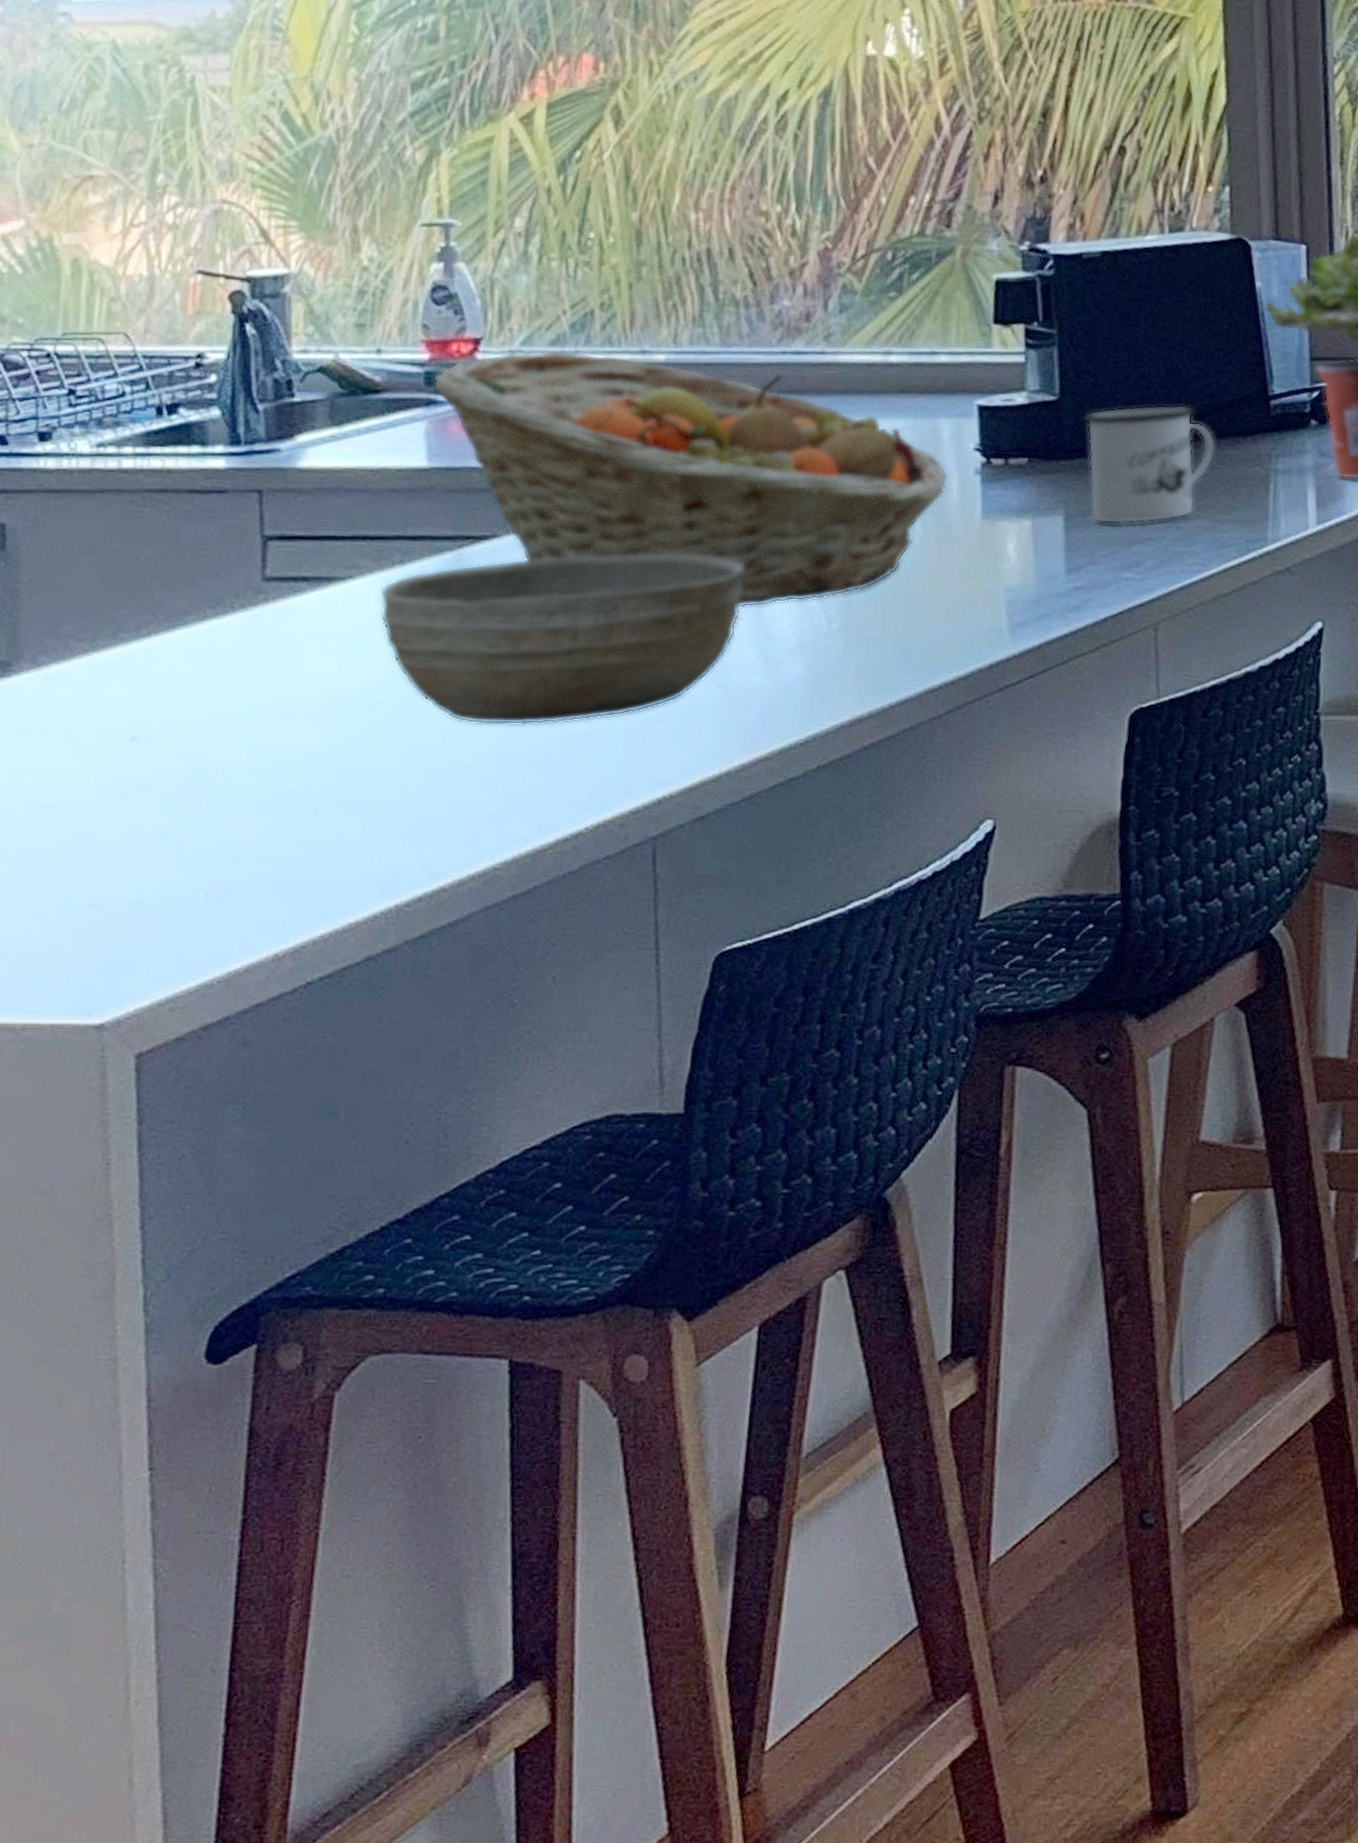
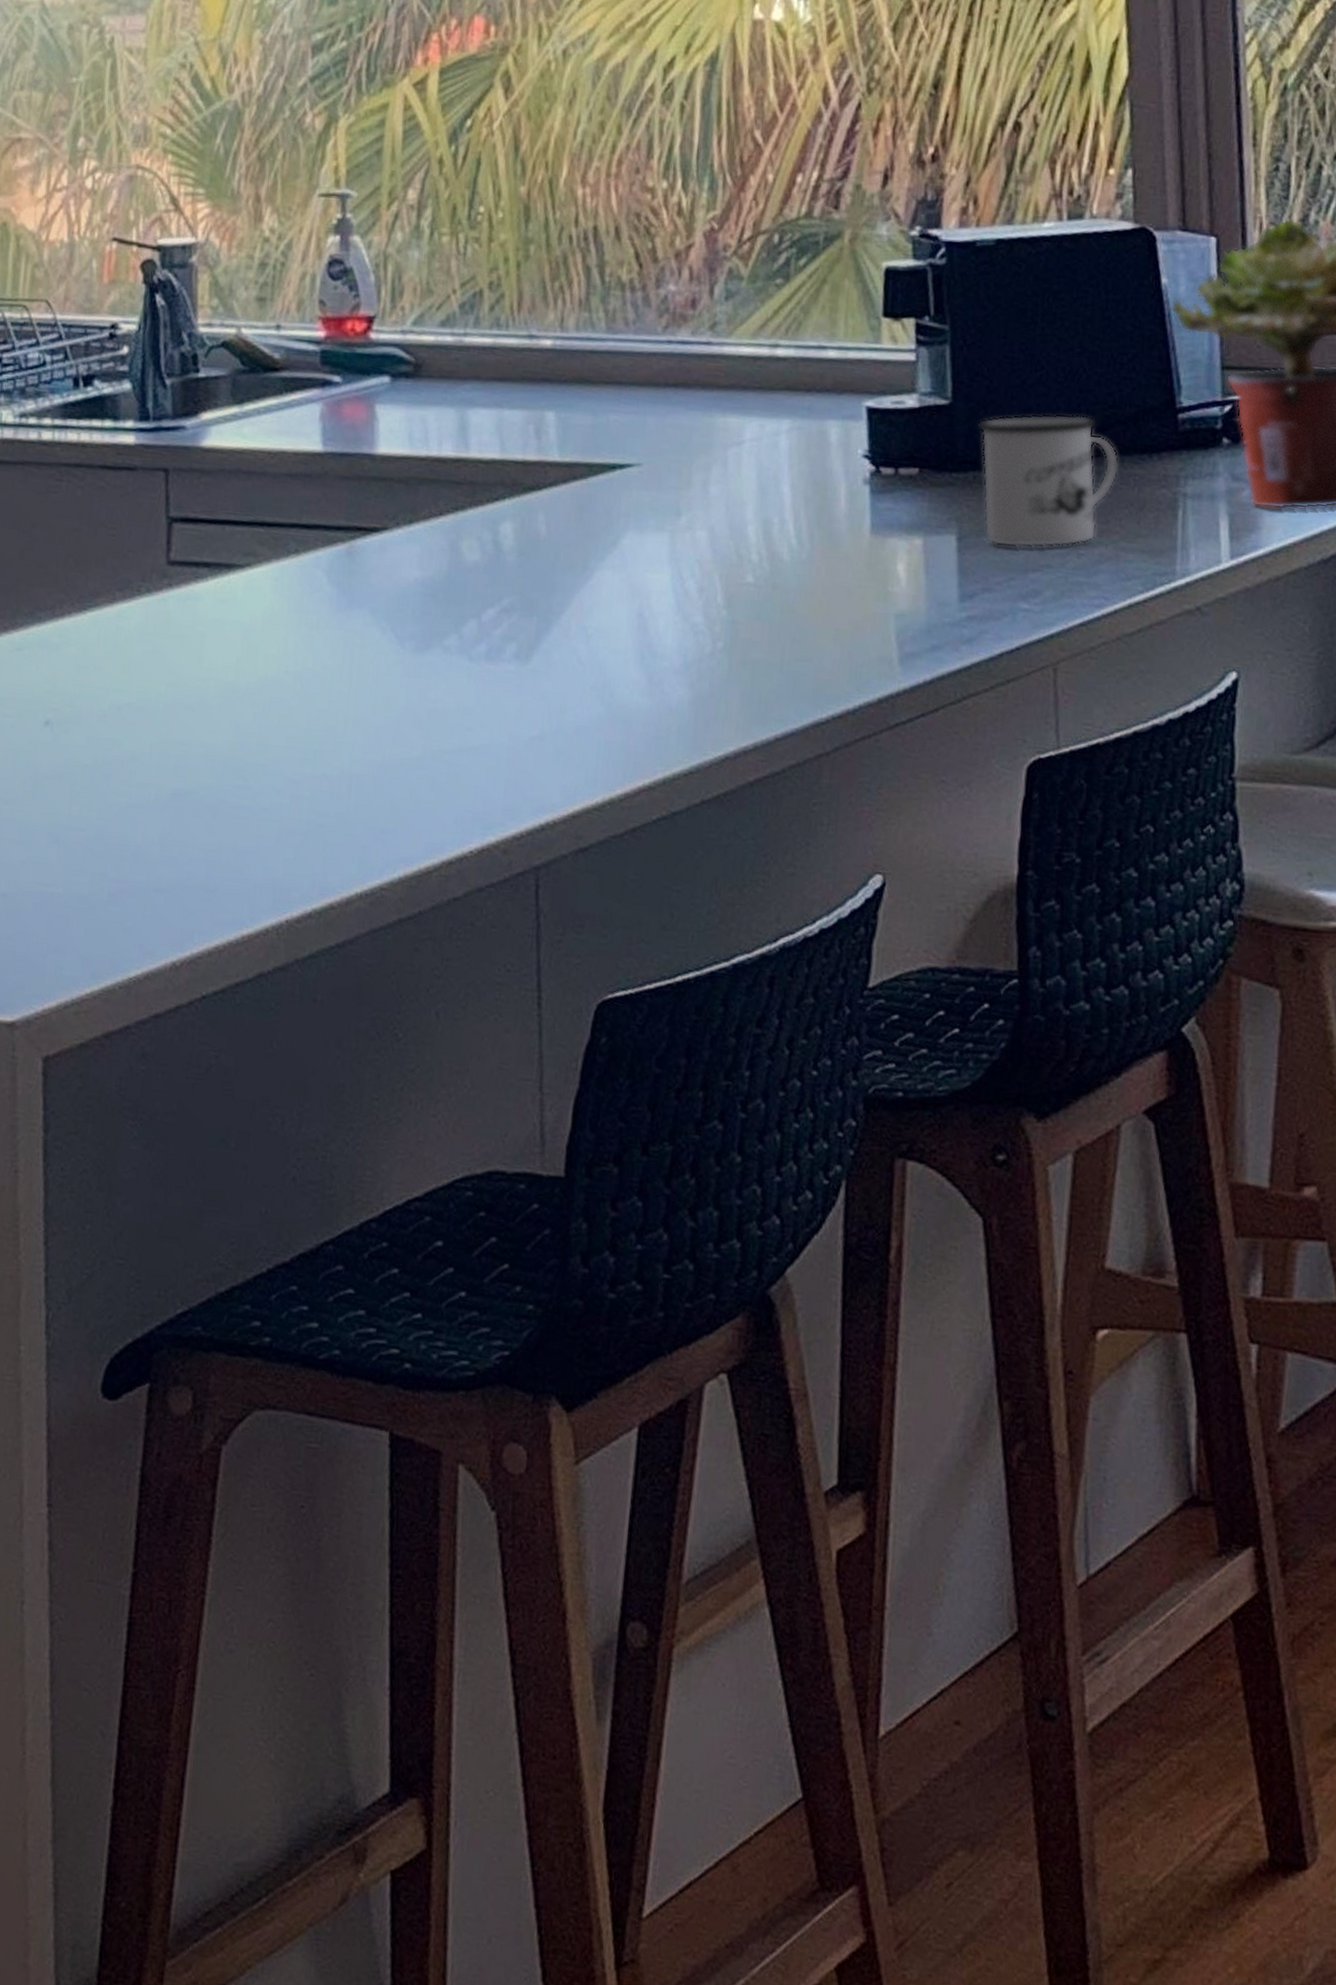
bowl: present [379,553,745,725] -> none [275,554,630,735]
fruit basket: present [432,349,949,609] -> none [328,330,836,621]

